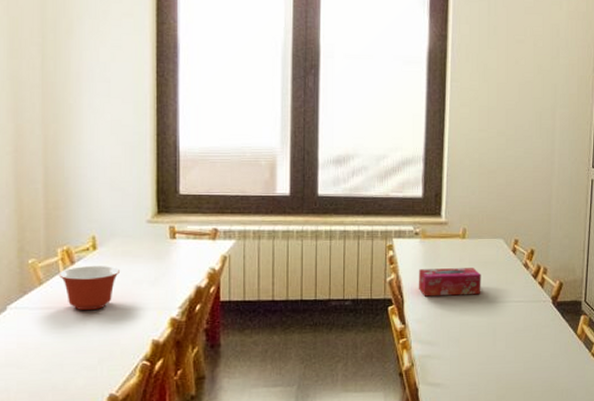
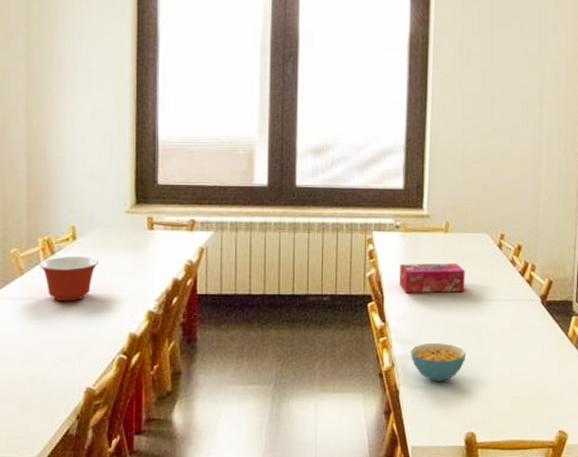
cereal bowl: none [430,343,482,379] -> present [411,343,466,382]

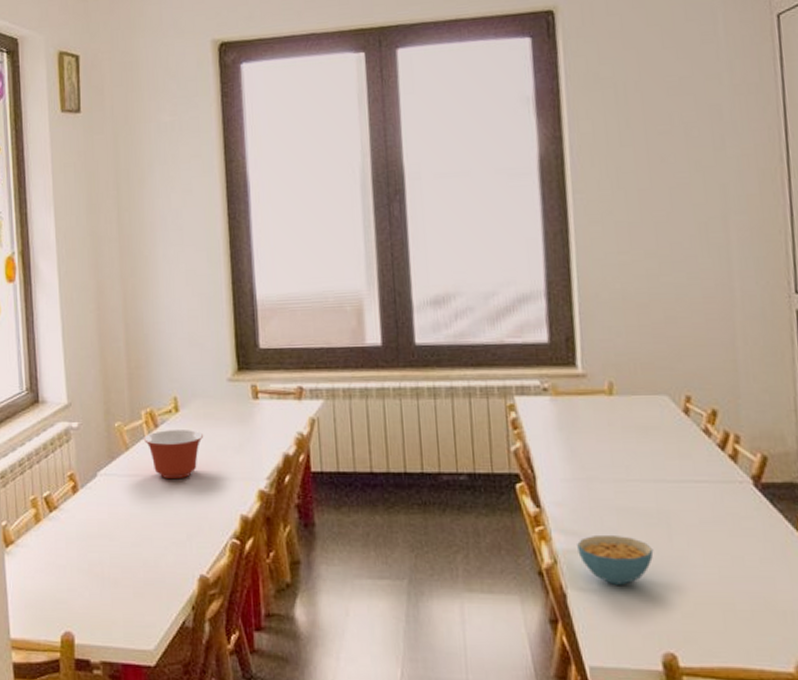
tissue box: present [399,263,465,293] -> none [553,434,644,472]

